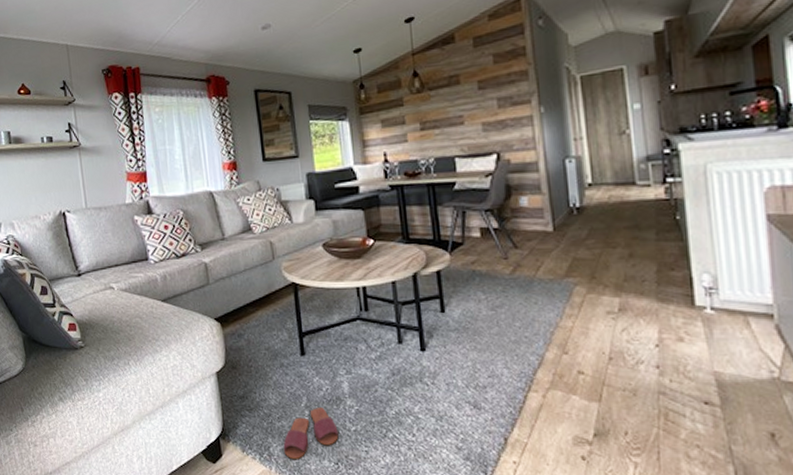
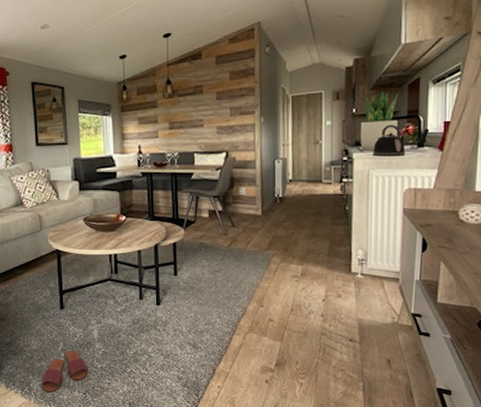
planter: none [684,58,744,139] -> present [360,92,399,151]
kettle: none [708,100,760,146] -> present [373,124,406,157]

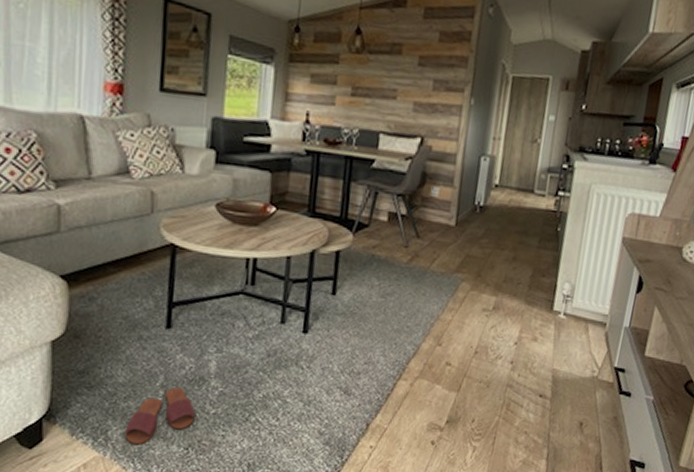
planter: present [360,92,399,151] -> none [585,88,637,161]
kettle: present [373,124,406,157] -> none [597,130,636,173]

